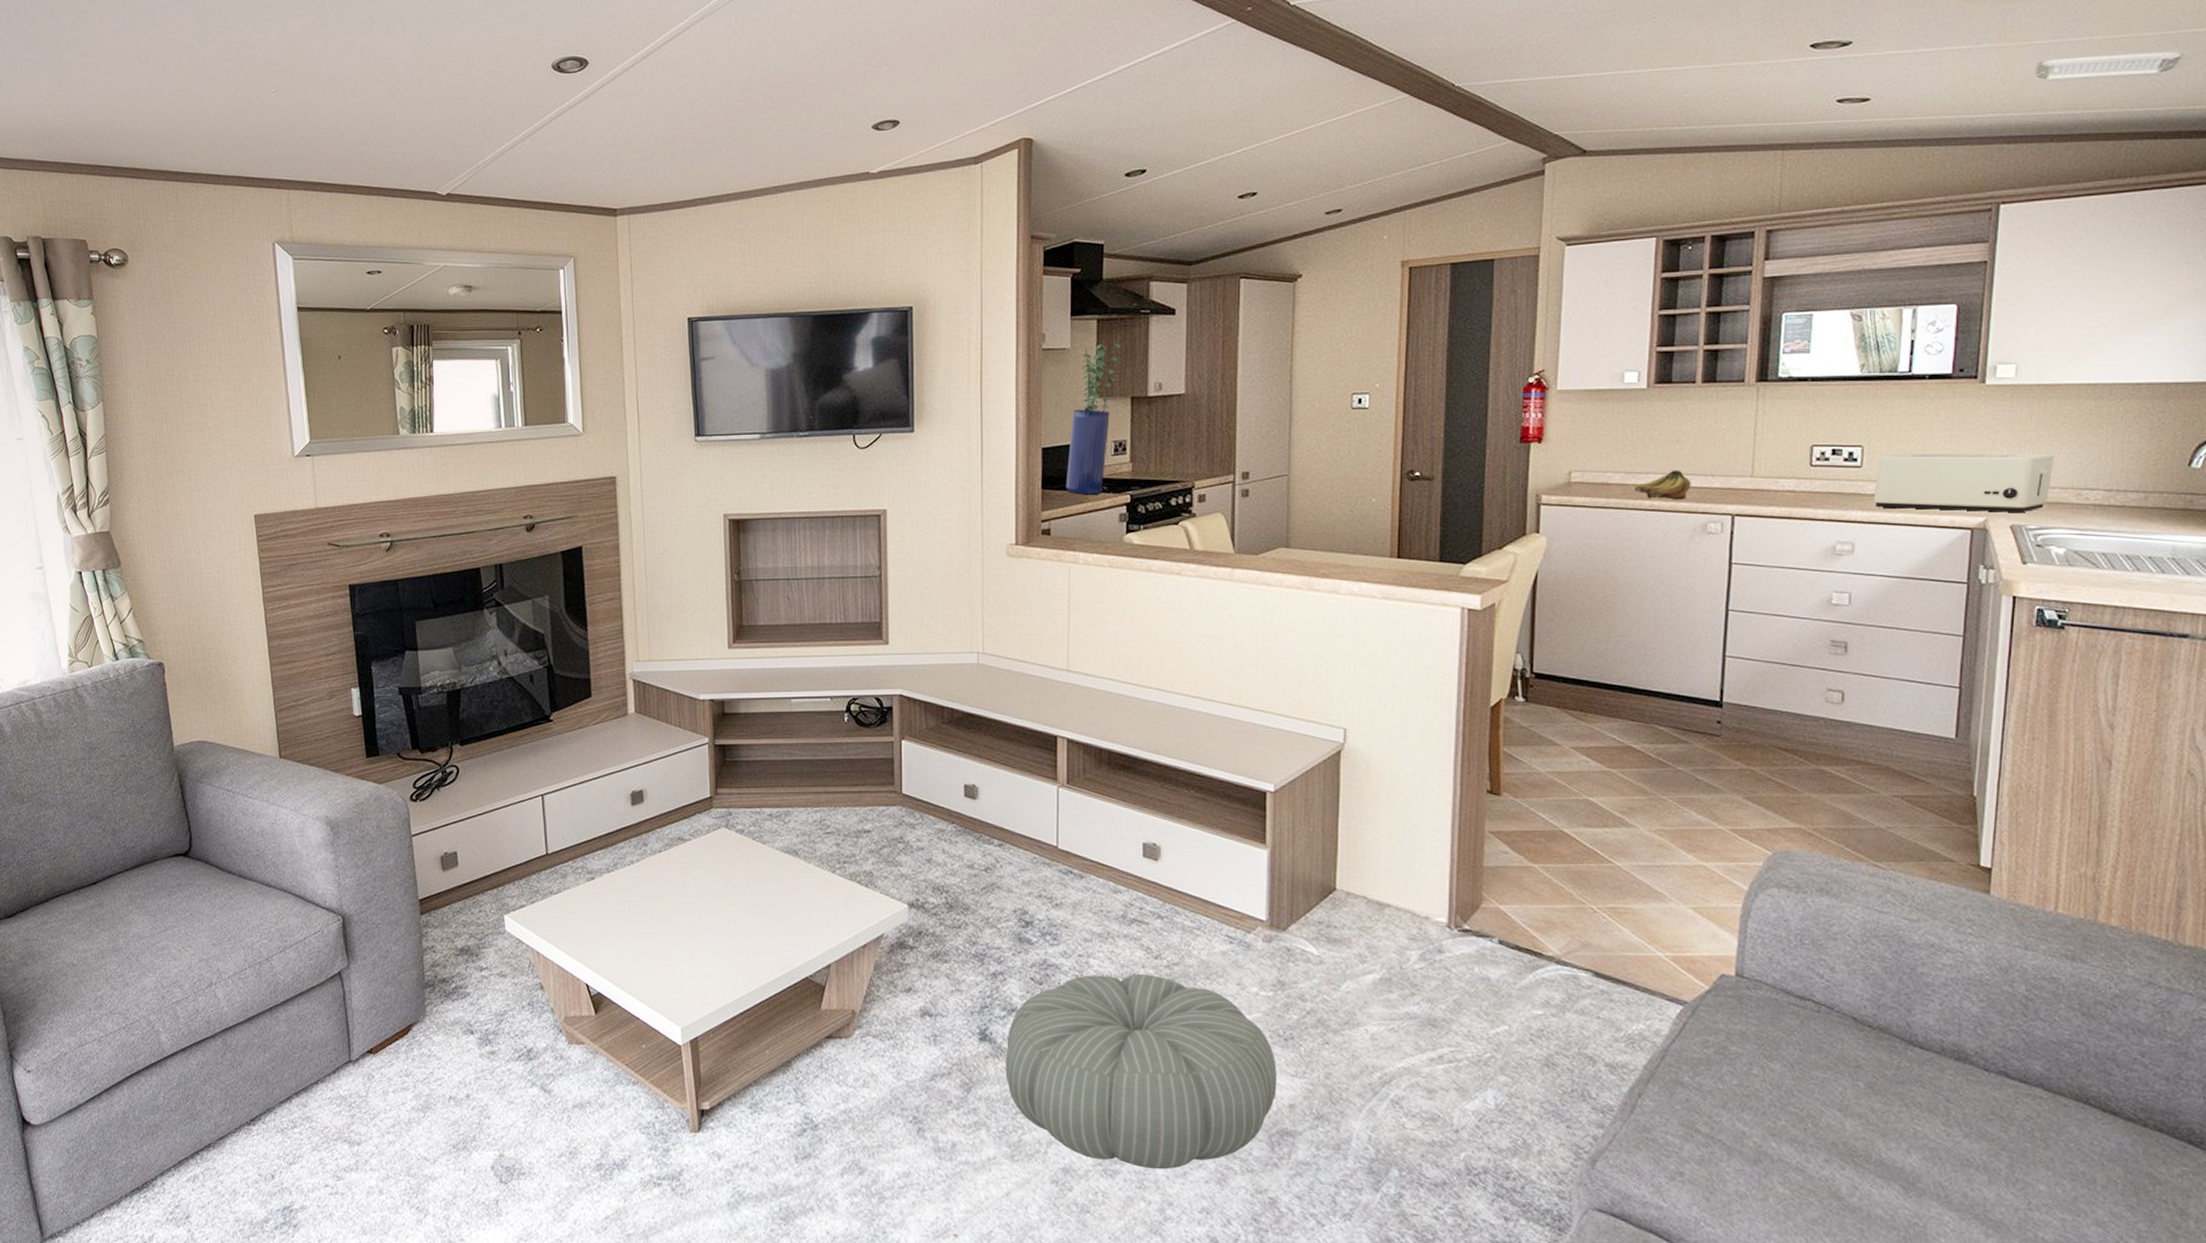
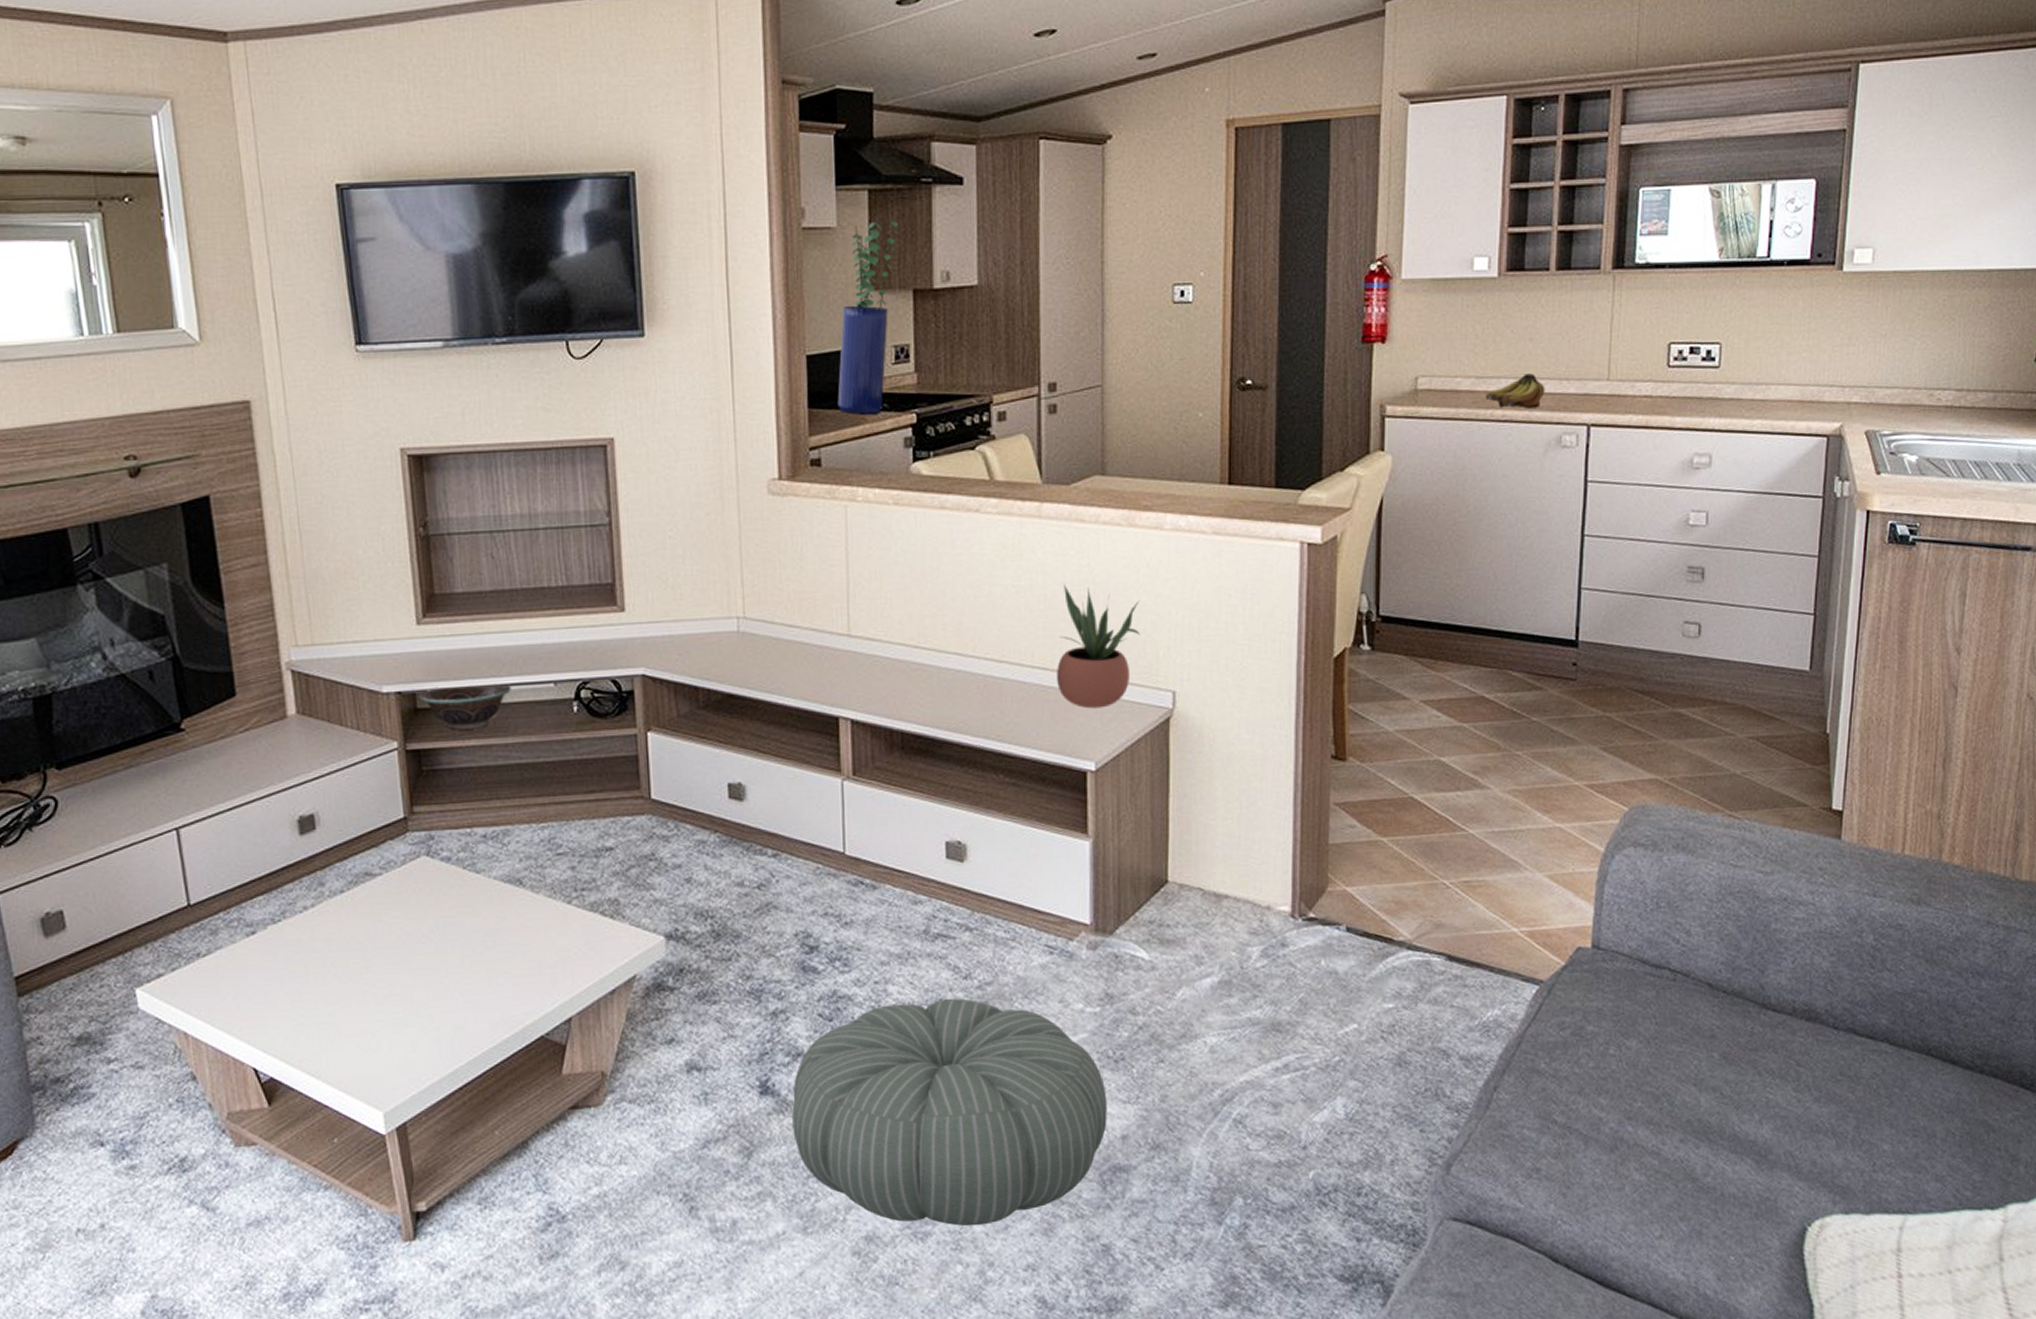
decorative bowl: none [726,696,797,731] -> present [418,683,512,730]
potted plant: none [1242,635,1317,740] -> present [1056,584,1140,709]
toaster: present [1873,453,2055,513] -> none [1731,349,1909,418]

